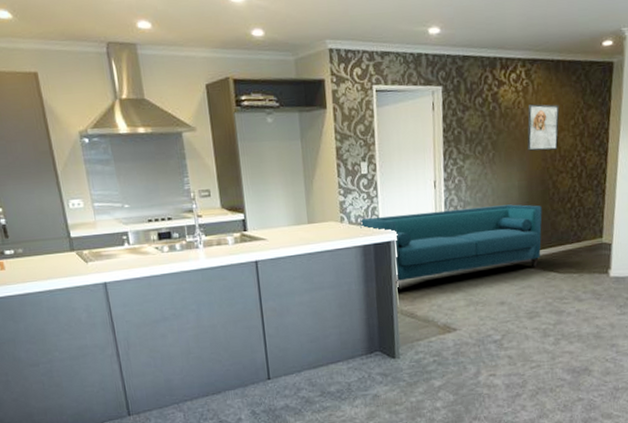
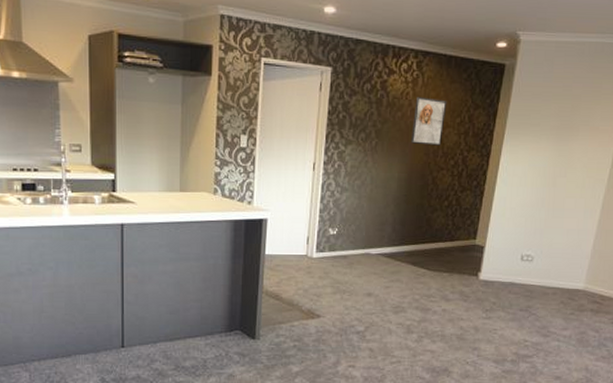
sofa: present [360,204,542,284] -> none [233,192,419,263]

